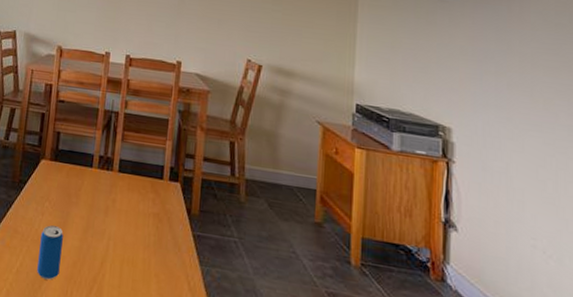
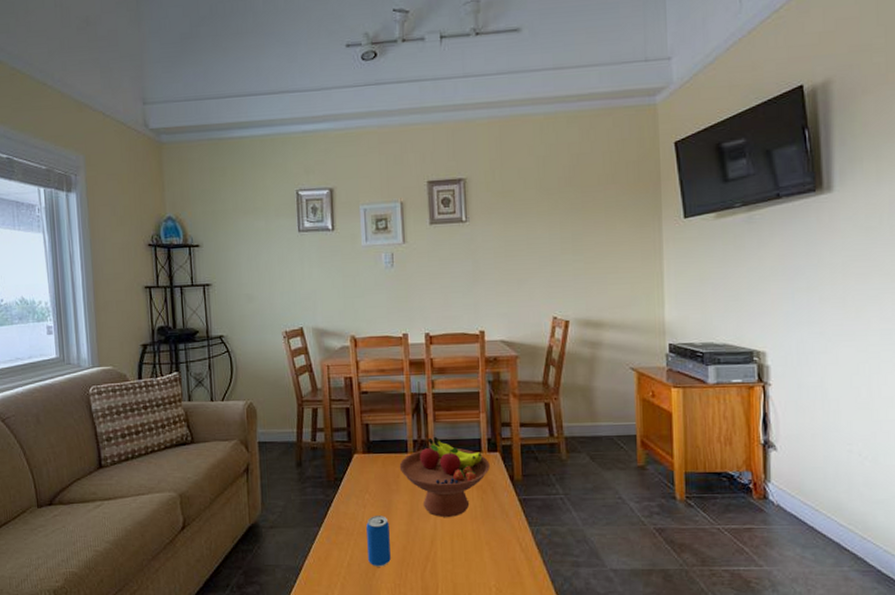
fruit bowl: none [82,155,169,241] -> present [399,436,490,517]

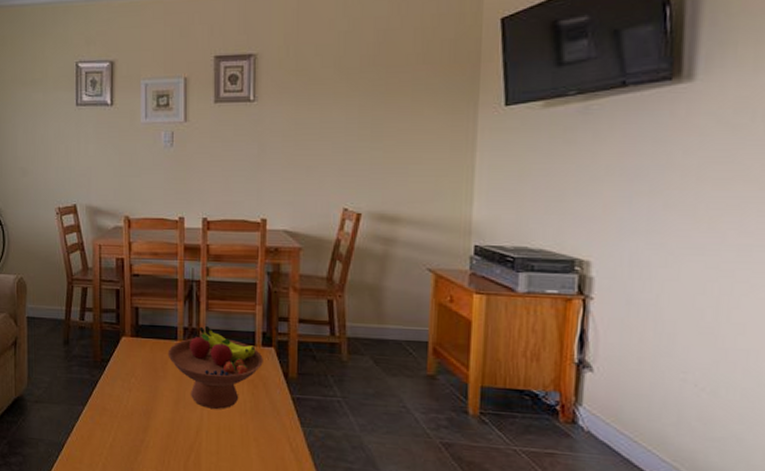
beverage can: present [366,516,391,567] -> none [131,400,154,452]

